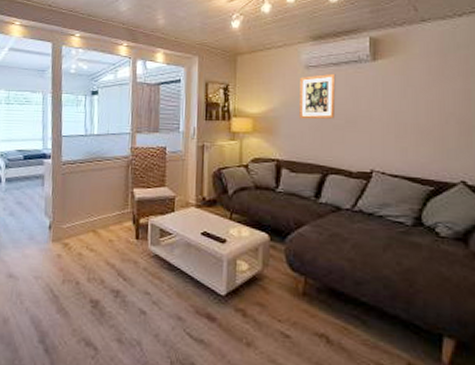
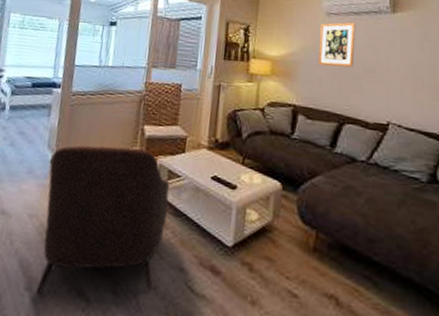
armchair: none [48,210,163,345] -> present [37,145,170,294]

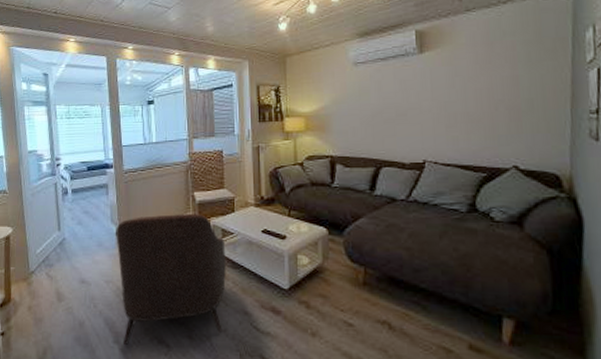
wall art: present [318,22,356,67] -> none [349,68,385,115]

